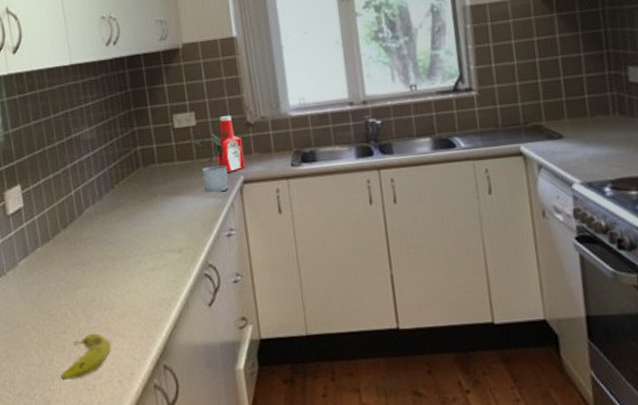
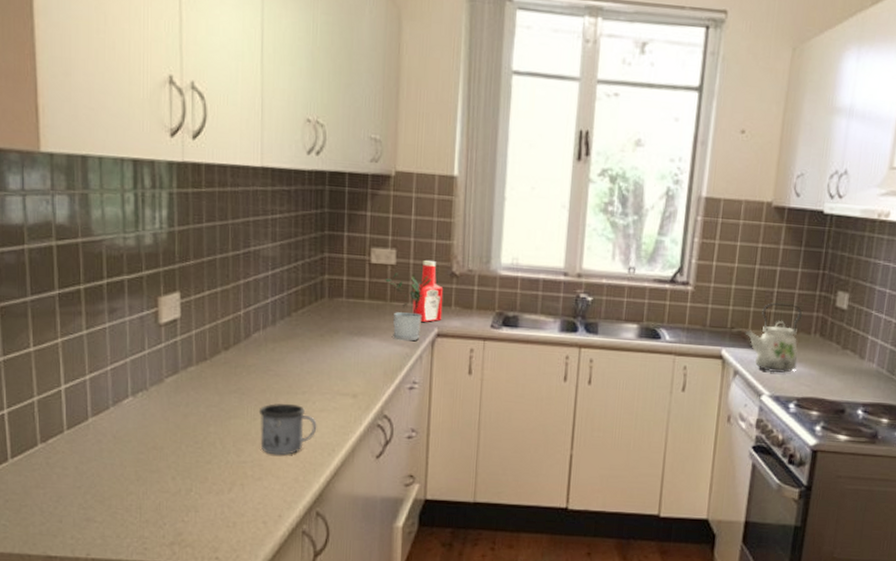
fruit: present [60,333,111,380] -> none [197,468,261,514]
mug: none [99,267,152,317] -> present [258,403,317,455]
kettle: none [540,88,603,160] -> present [745,303,802,373]

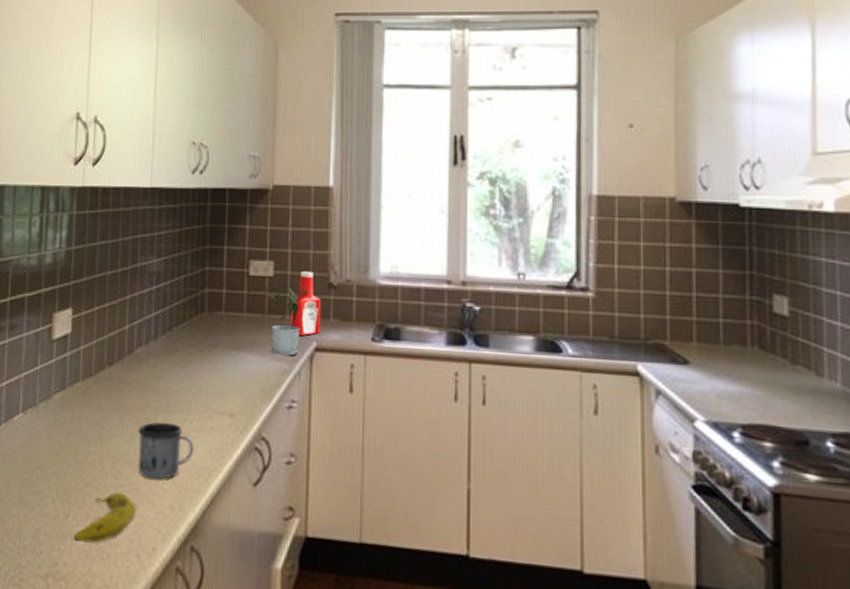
fruit: none [197,468,261,514] -> present [73,492,136,543]
kettle: present [745,303,802,373] -> none [663,309,735,393]

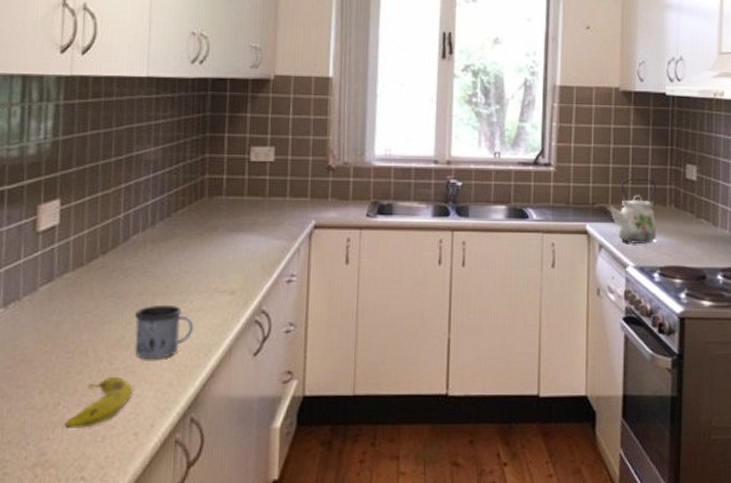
potted plant: present [263,285,309,356] -> none [264,169,308,235]
ketchup bottle: present [290,272,322,336] -> none [290,156,321,215]
kettle: none [663,309,735,393] -> present [606,178,657,245]

